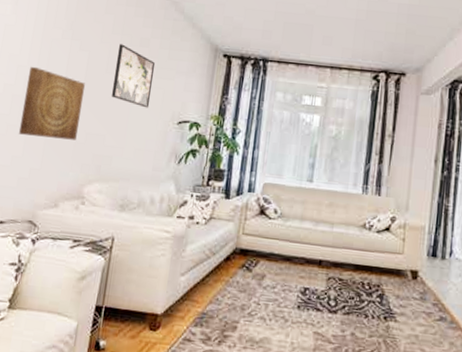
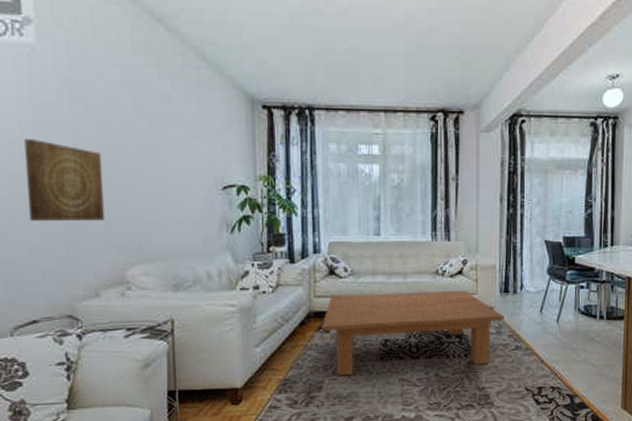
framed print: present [112,44,156,108] -> none [134,102,186,175]
coffee table: none [245,235,431,332] -> present [322,290,505,376]

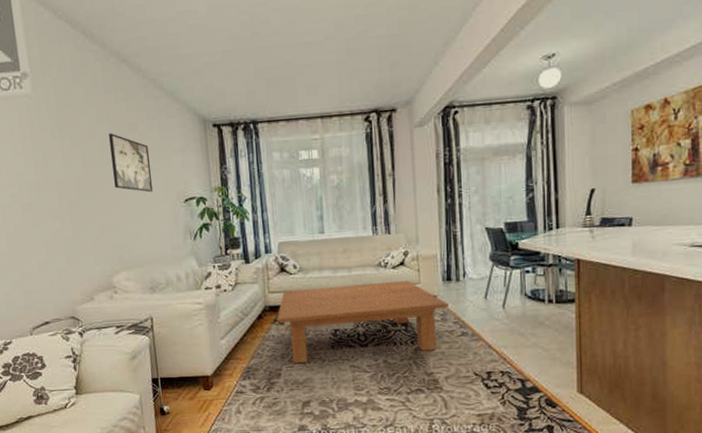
wall art: present [24,138,104,221] -> none [29,172,93,240]
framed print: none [134,102,186,175] -> present [109,133,154,193]

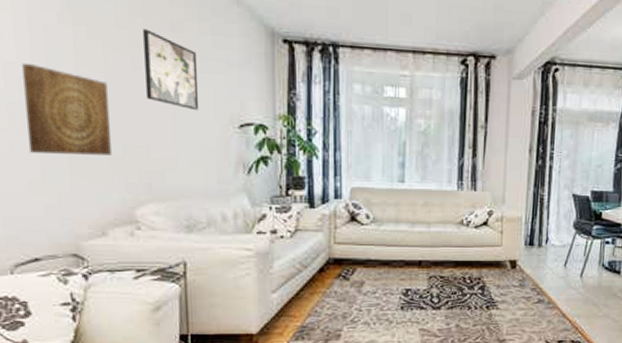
wall art: none [29,172,93,240] -> present [22,62,111,155]
coffee table: present [277,280,450,364] -> none [342,241,529,325]

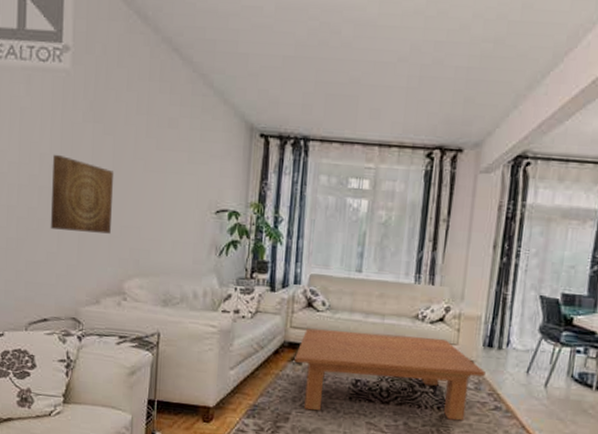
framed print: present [143,29,200,111] -> none [143,126,187,197]
coffee table: none [342,241,529,325] -> present [294,328,487,421]

